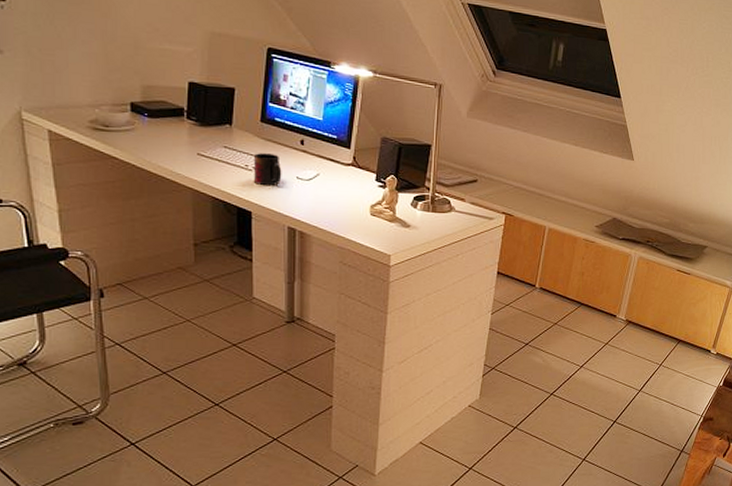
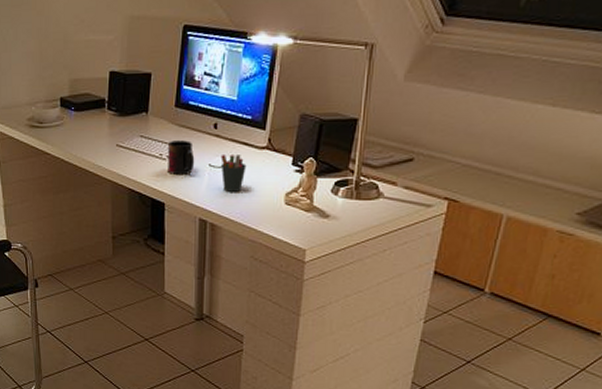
pen holder: none [308,169,333,203] -> present [221,155,247,192]

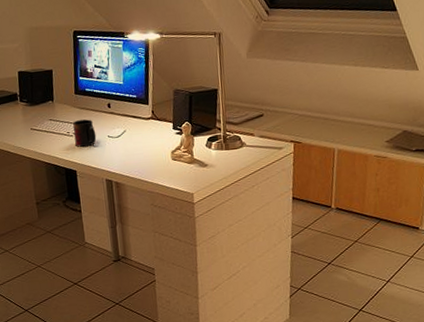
pen holder: present [221,155,247,192] -> none [116,126,138,156]

